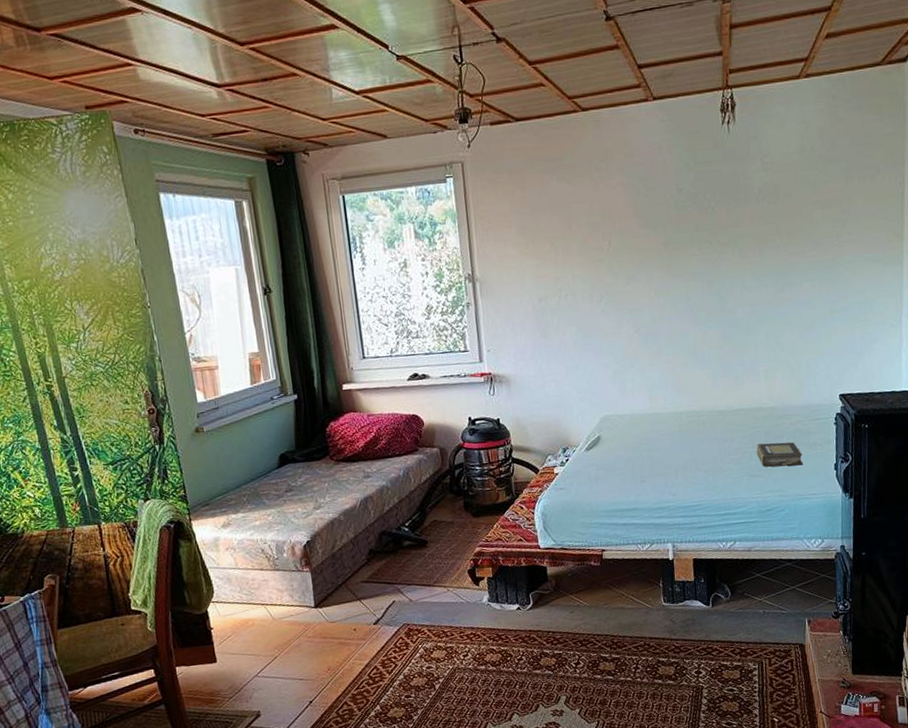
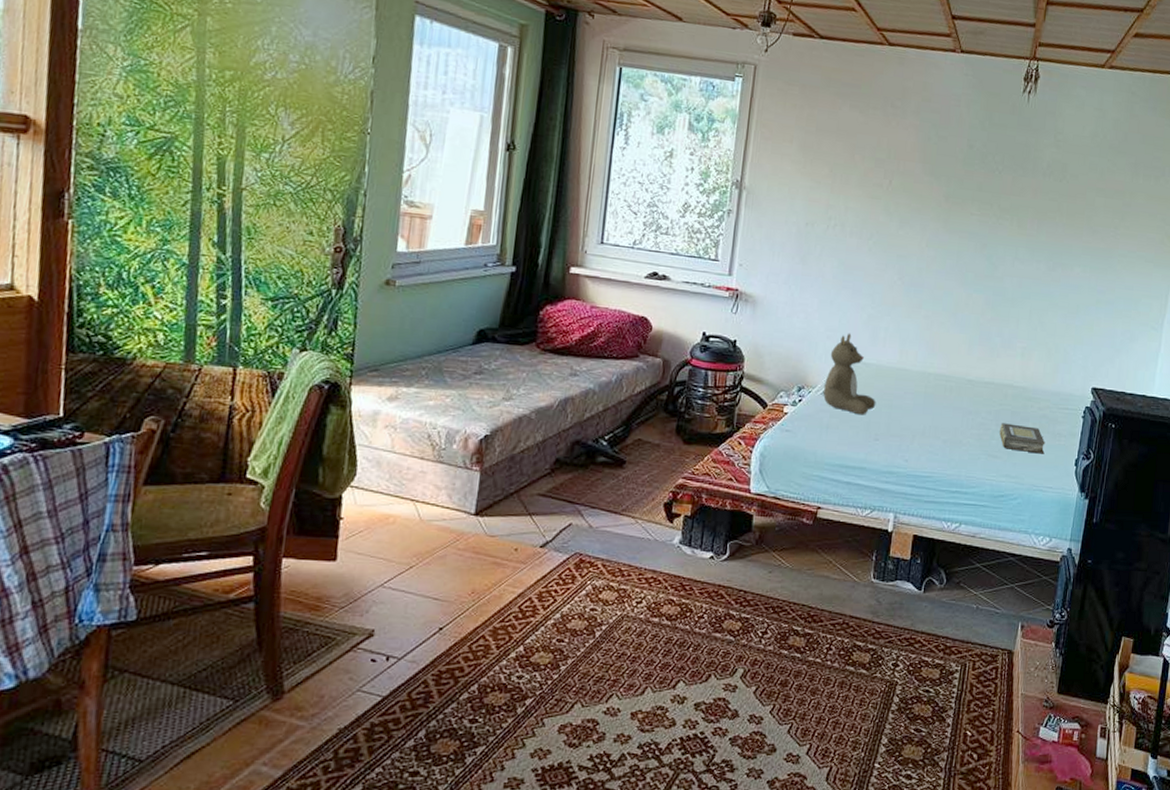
teddy bear: none [585,391,637,463] -> present [823,333,876,415]

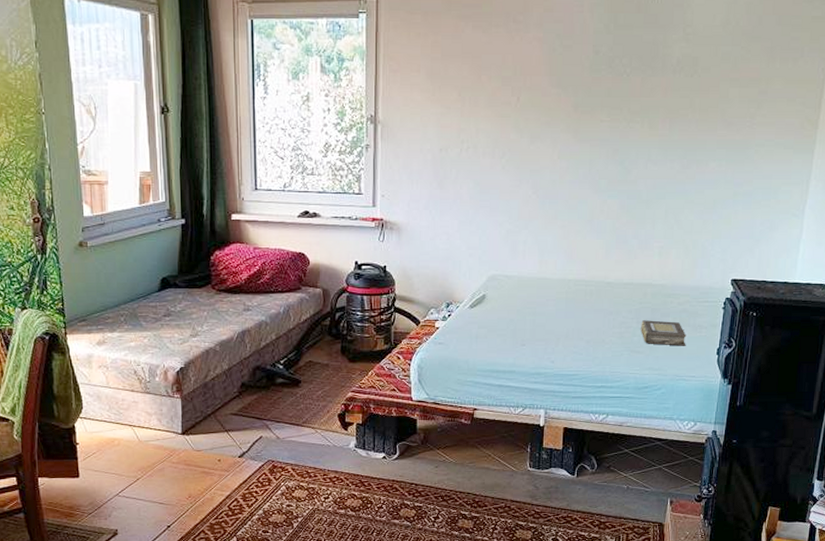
teddy bear: present [823,333,876,415] -> none [471,249,520,324]

